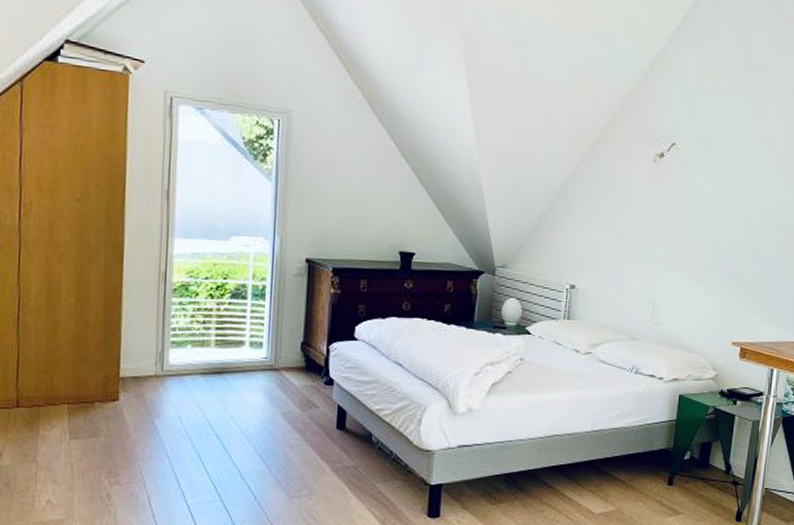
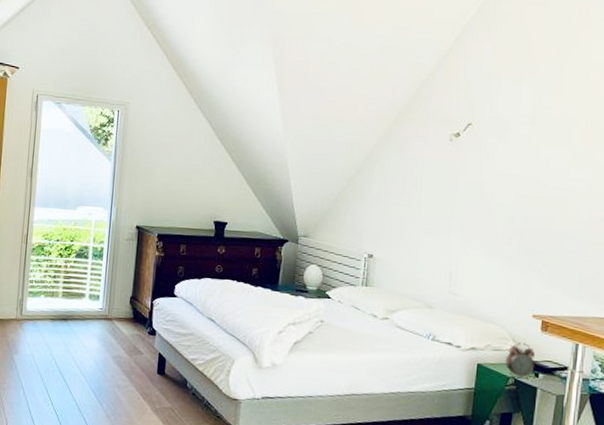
alarm clock: none [705,371,734,407] -> present [505,342,535,380]

